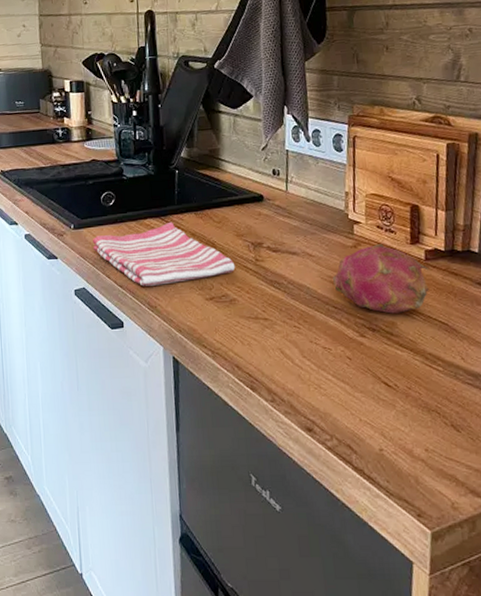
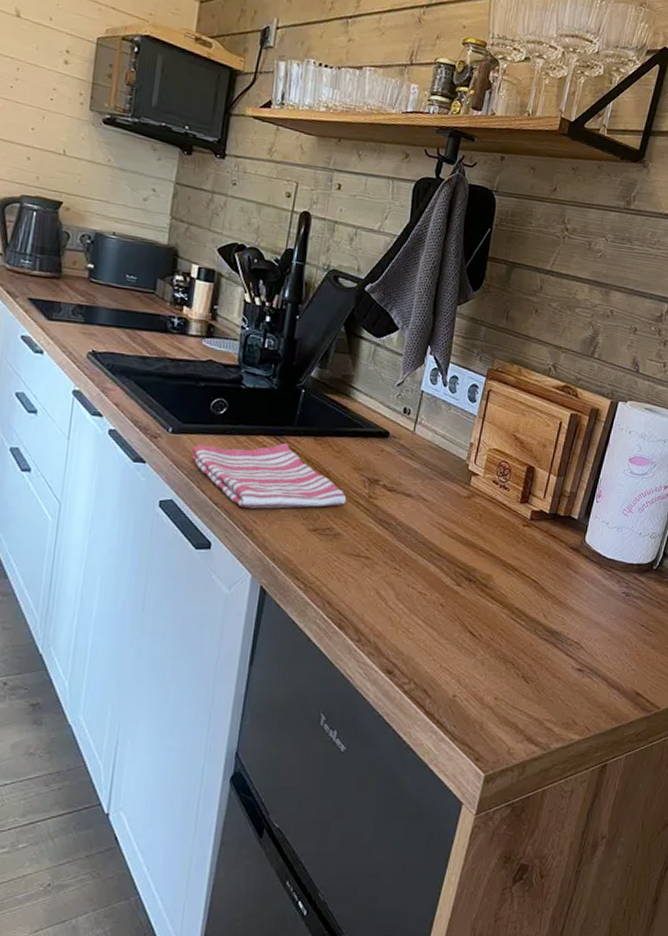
fruit: present [332,244,429,314] -> none [441,498,531,567]

